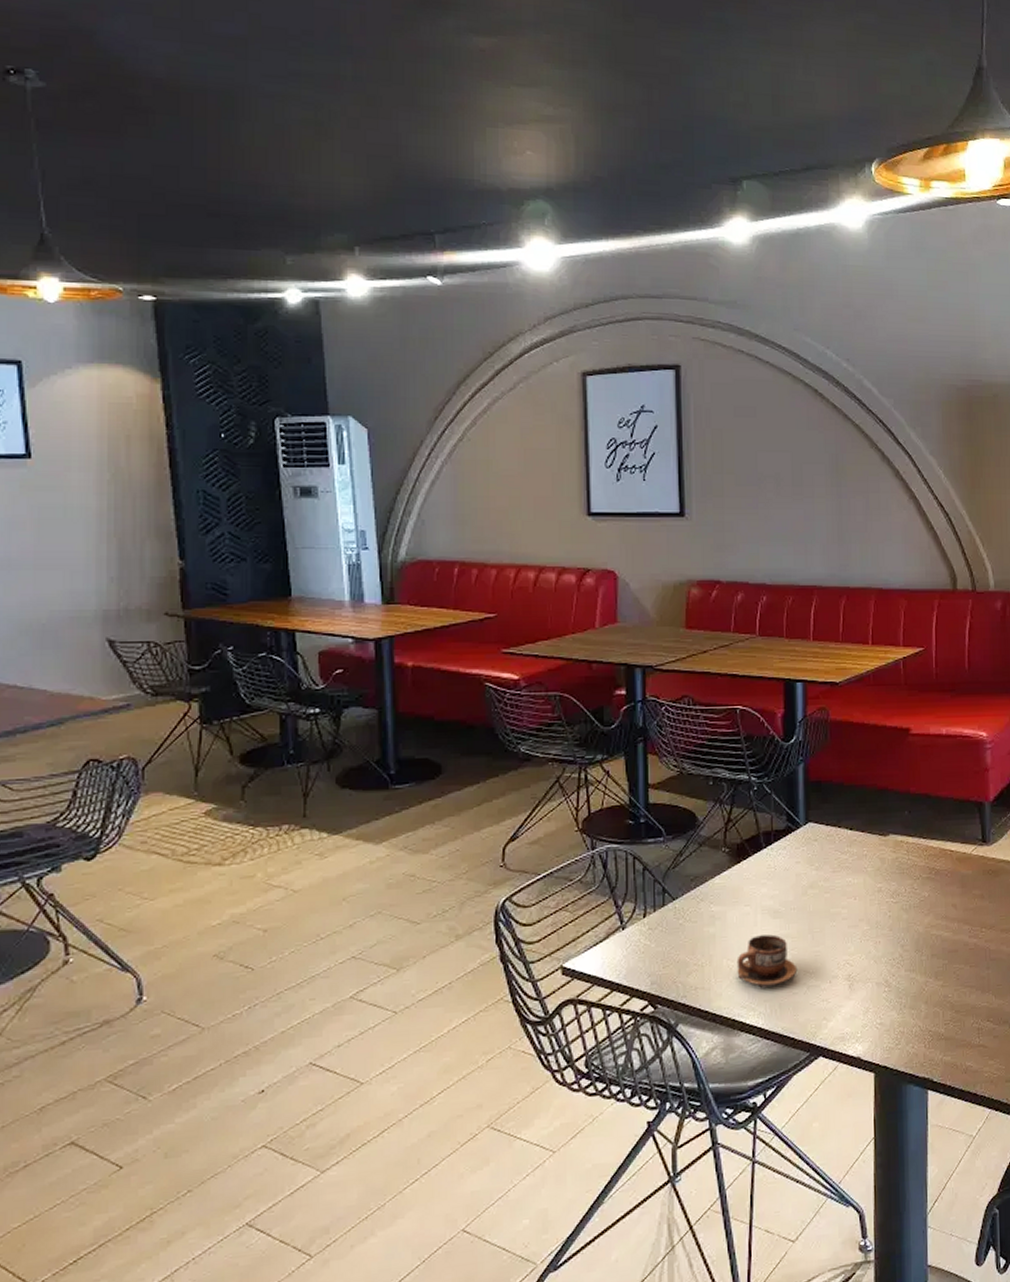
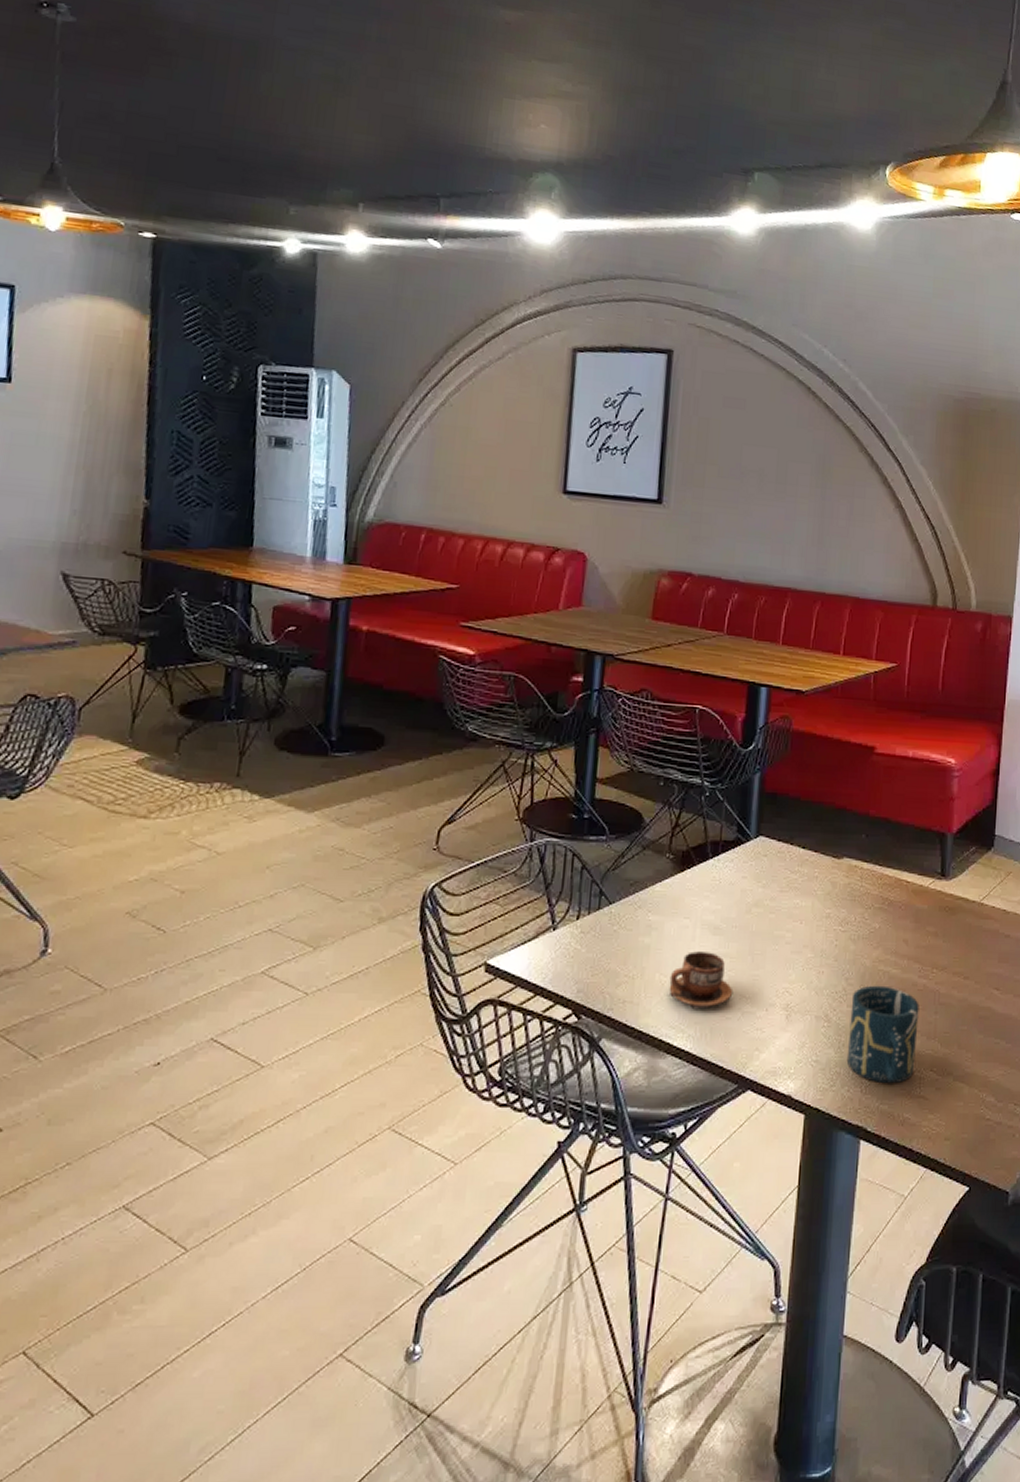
cup: none [908,948,973,1038] -> present [846,985,919,1084]

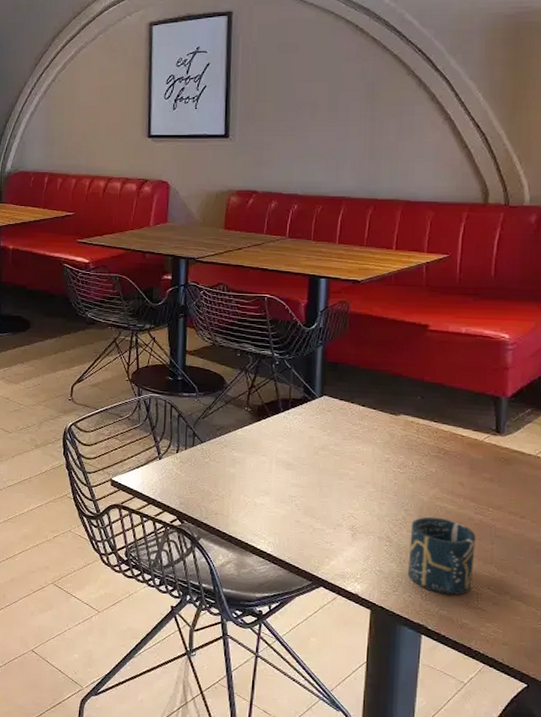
cup: present [669,951,733,1009] -> none [252,481,305,523]

